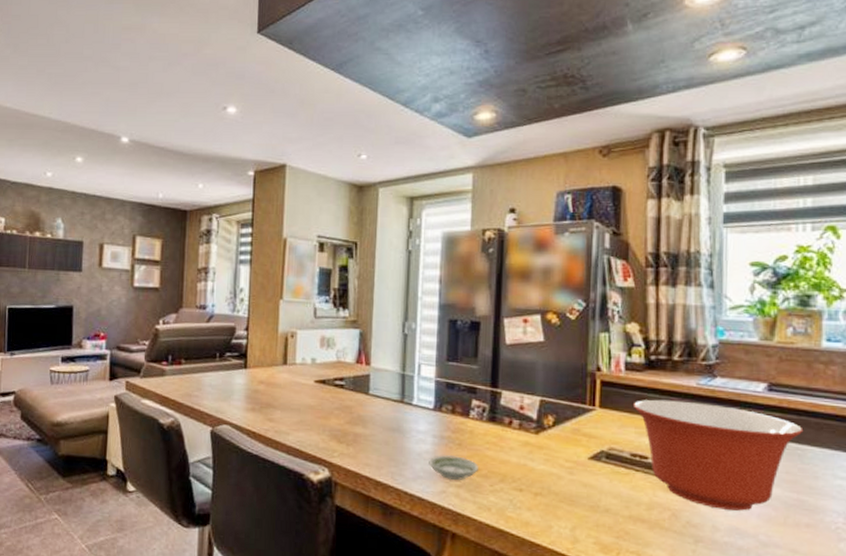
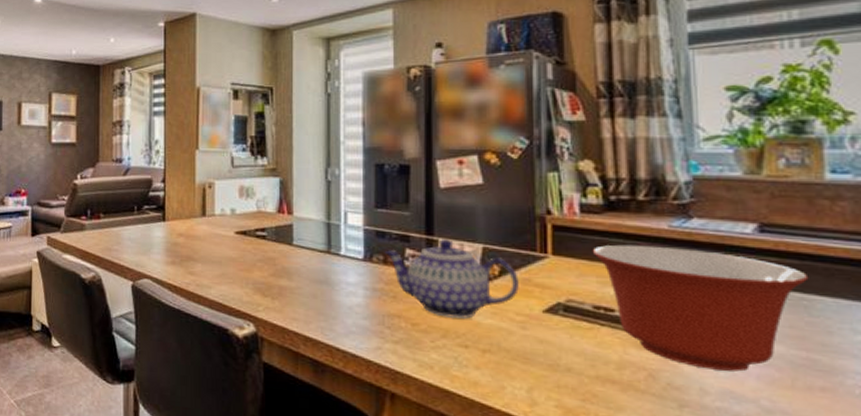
saucer: present [429,455,478,480] -> none [361,308,417,336]
teapot: none [453,392,570,465] -> present [384,239,519,319]

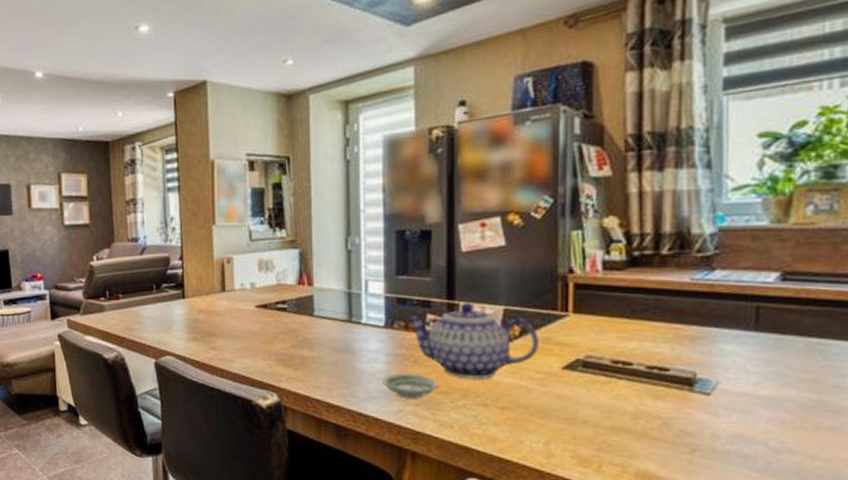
saucer: none [361,308,417,336] -> present [383,373,437,398]
mixing bowl: present [592,244,809,372] -> none [613,299,827,416]

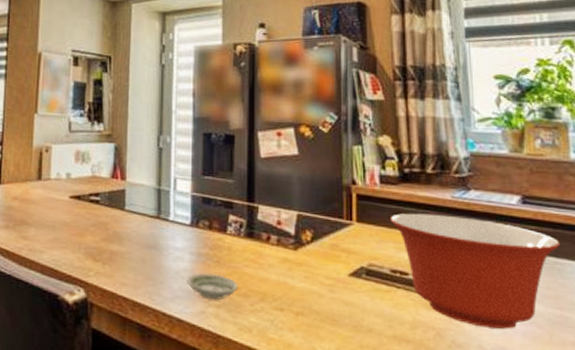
teapot: present [405,303,539,379] -> none [209,206,328,282]
mixing bowl: none [613,299,827,416] -> present [389,213,561,329]

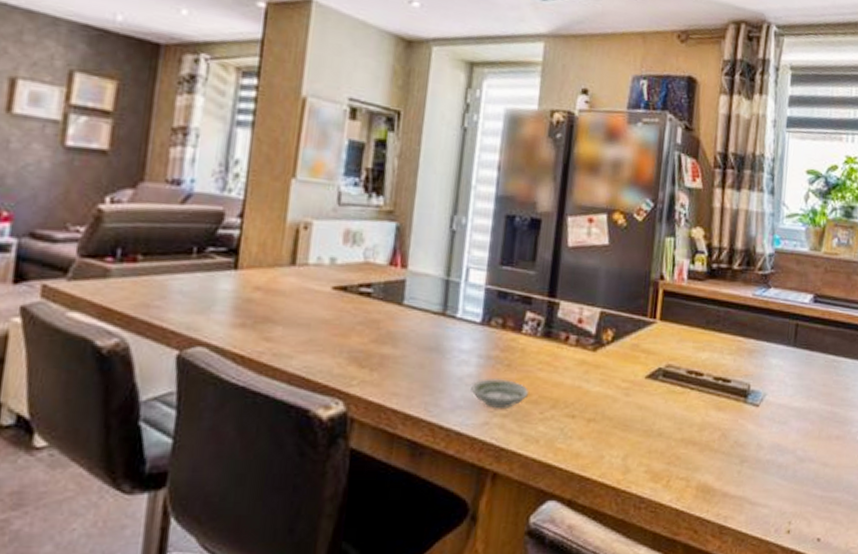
mixing bowl: present [389,213,561,329] -> none [692,311,840,427]

